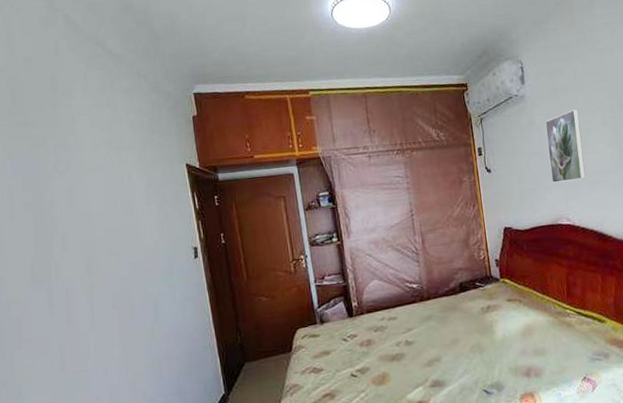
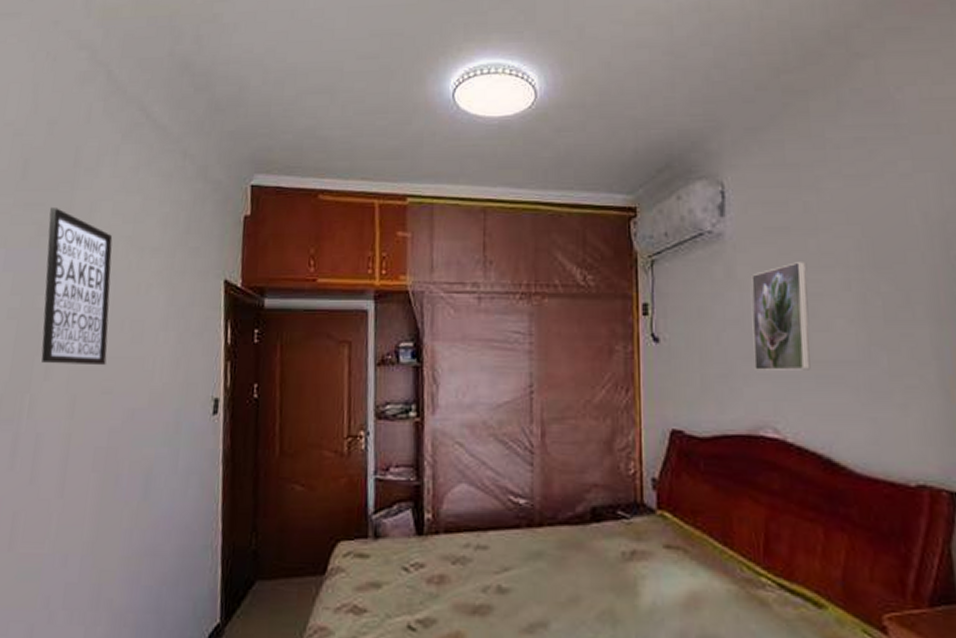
wall art: none [41,124,108,239] -> present [41,206,113,366]

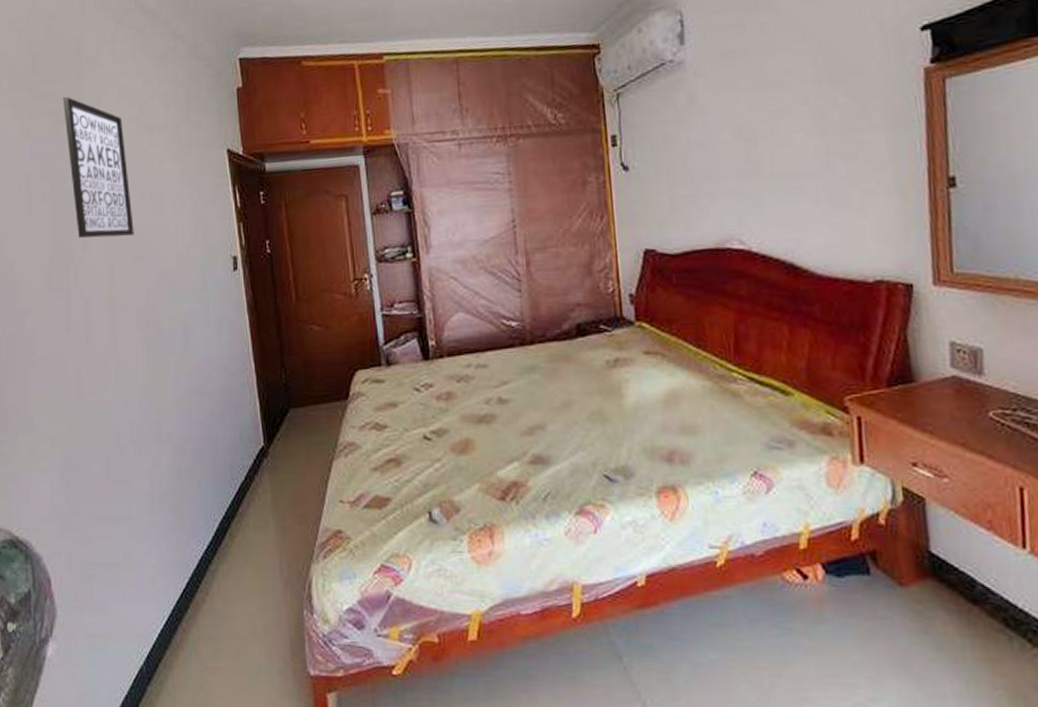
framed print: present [751,262,811,370] -> none [713,81,772,188]

